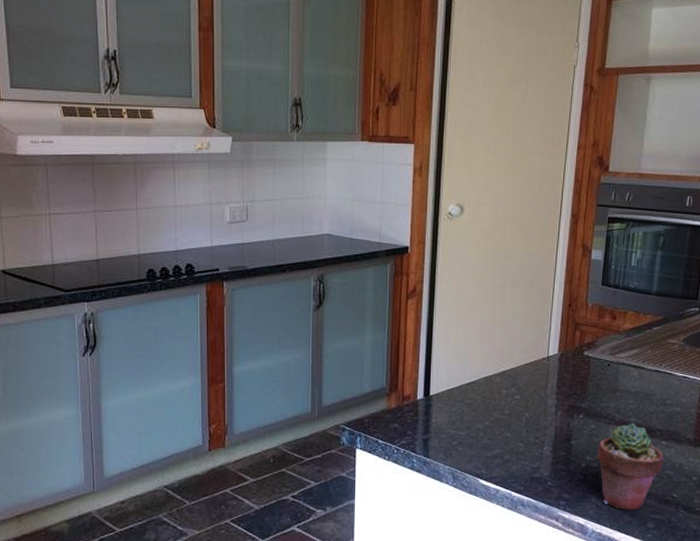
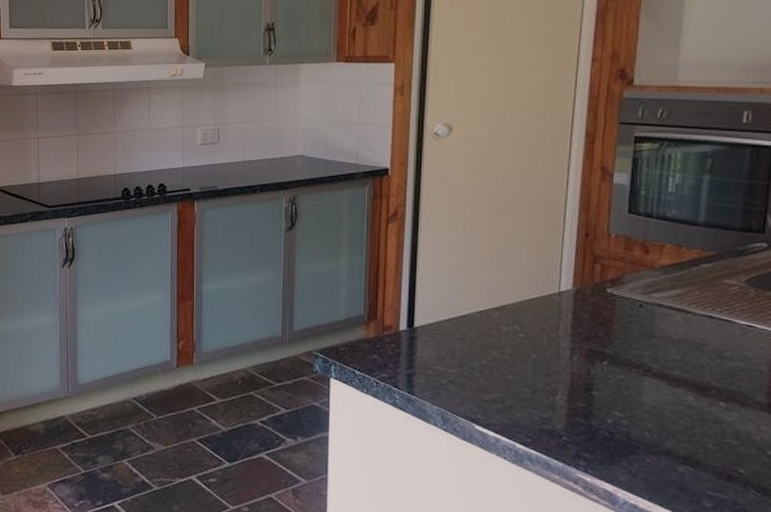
potted succulent: present [597,423,664,510] -> none [627,377,724,483]

